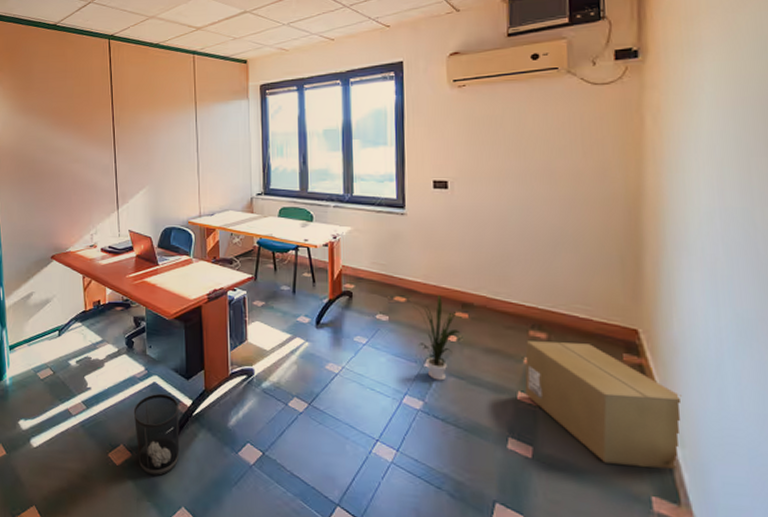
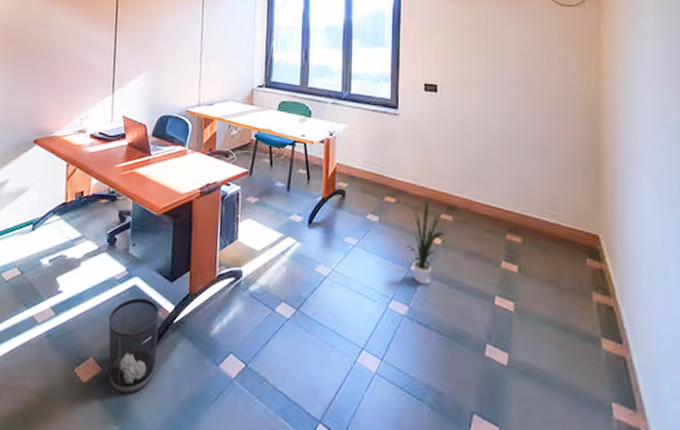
box: present [525,341,681,469] -> none [502,244,635,374]

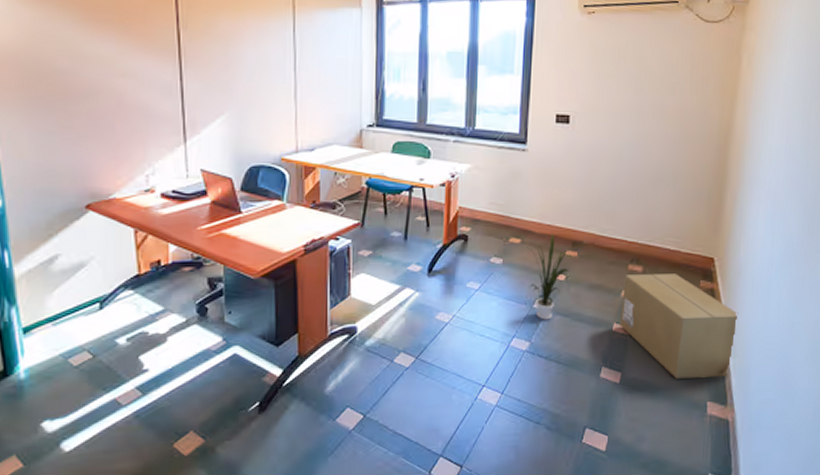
waste bin: present [108,297,159,394] -> none [207,365,267,460]
box: none [502,244,635,374] -> present [620,274,739,379]

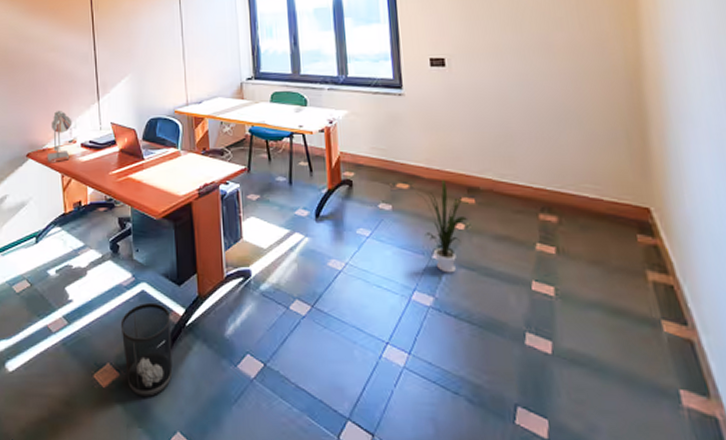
desk lamp: none [114,153,150,217] -> present [47,111,72,163]
waste bin: none [207,365,267,460] -> present [120,302,173,397]
box: present [620,274,739,379] -> none [536,225,702,358]

